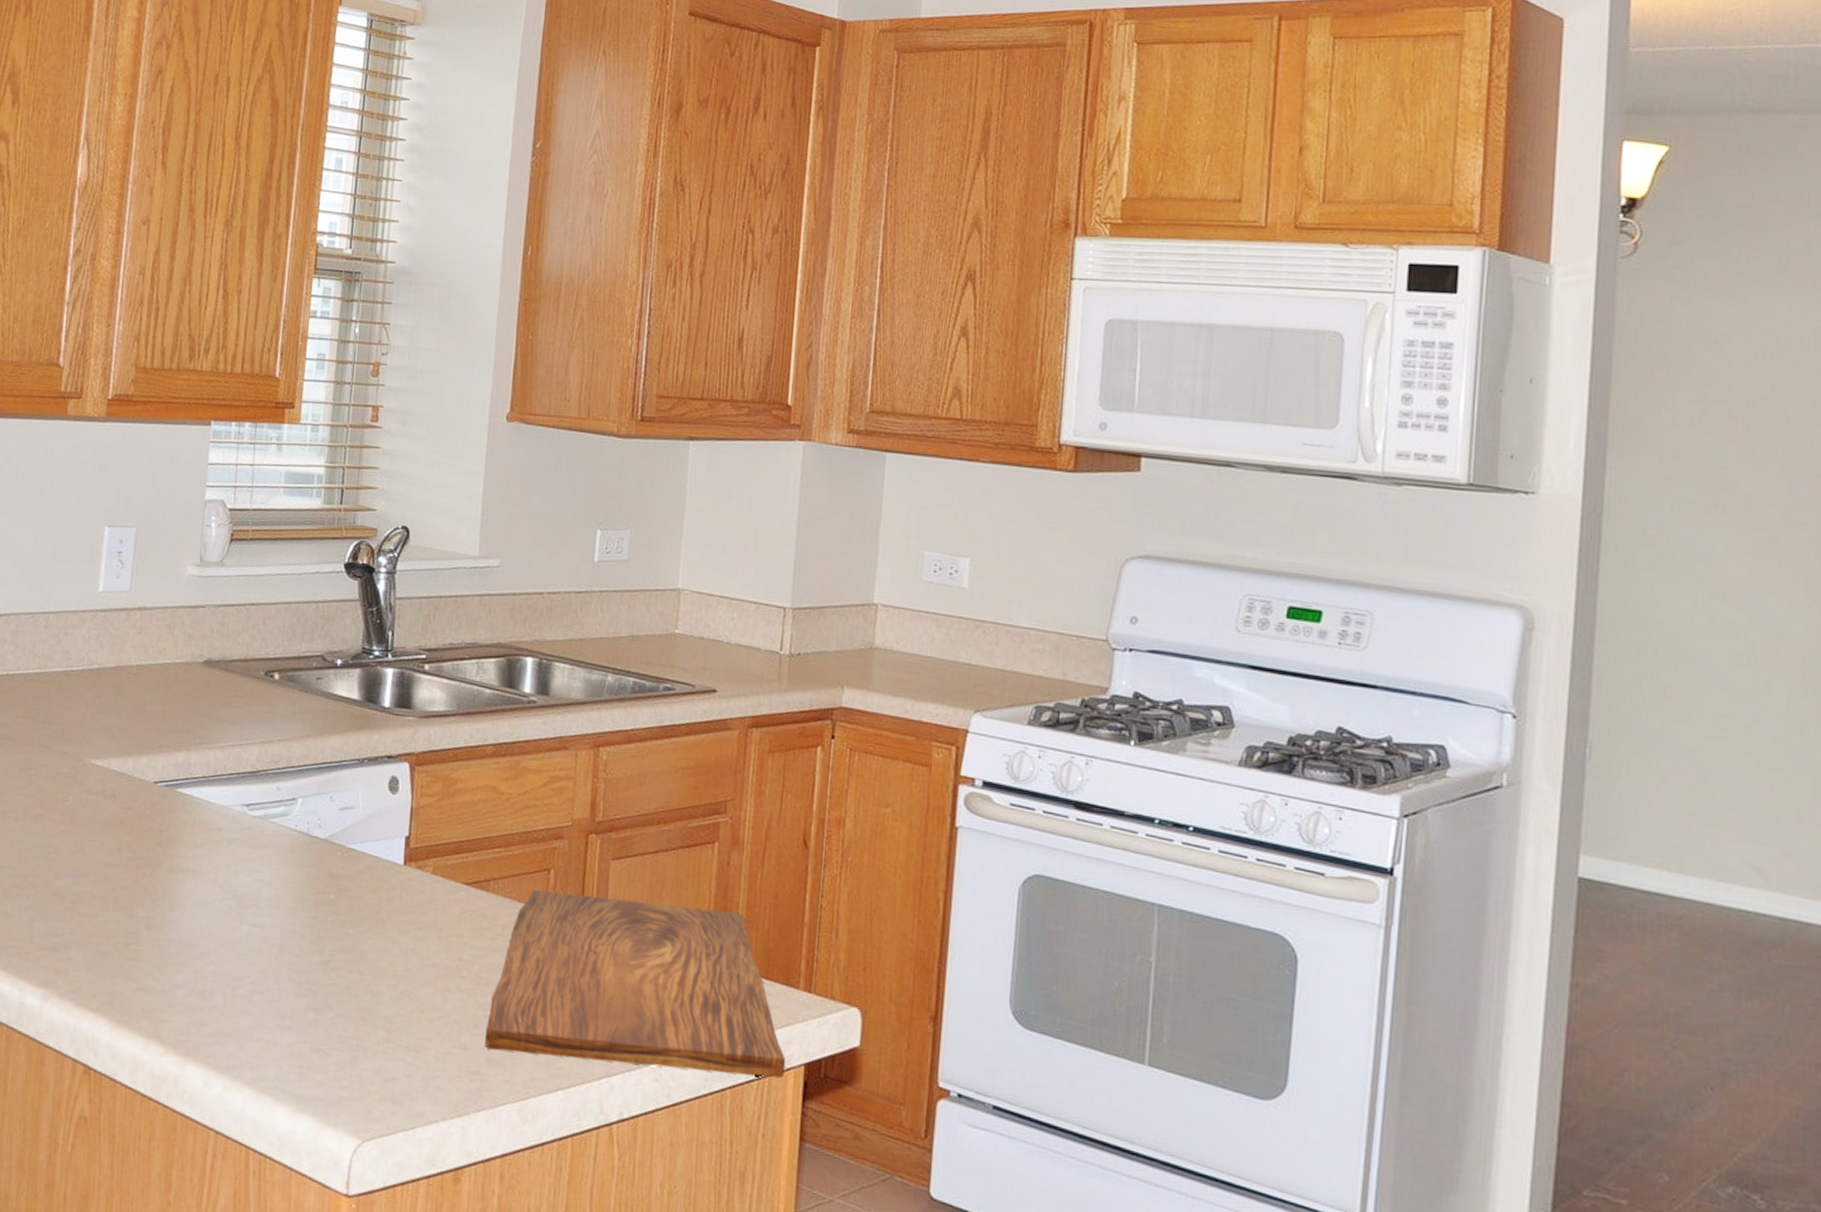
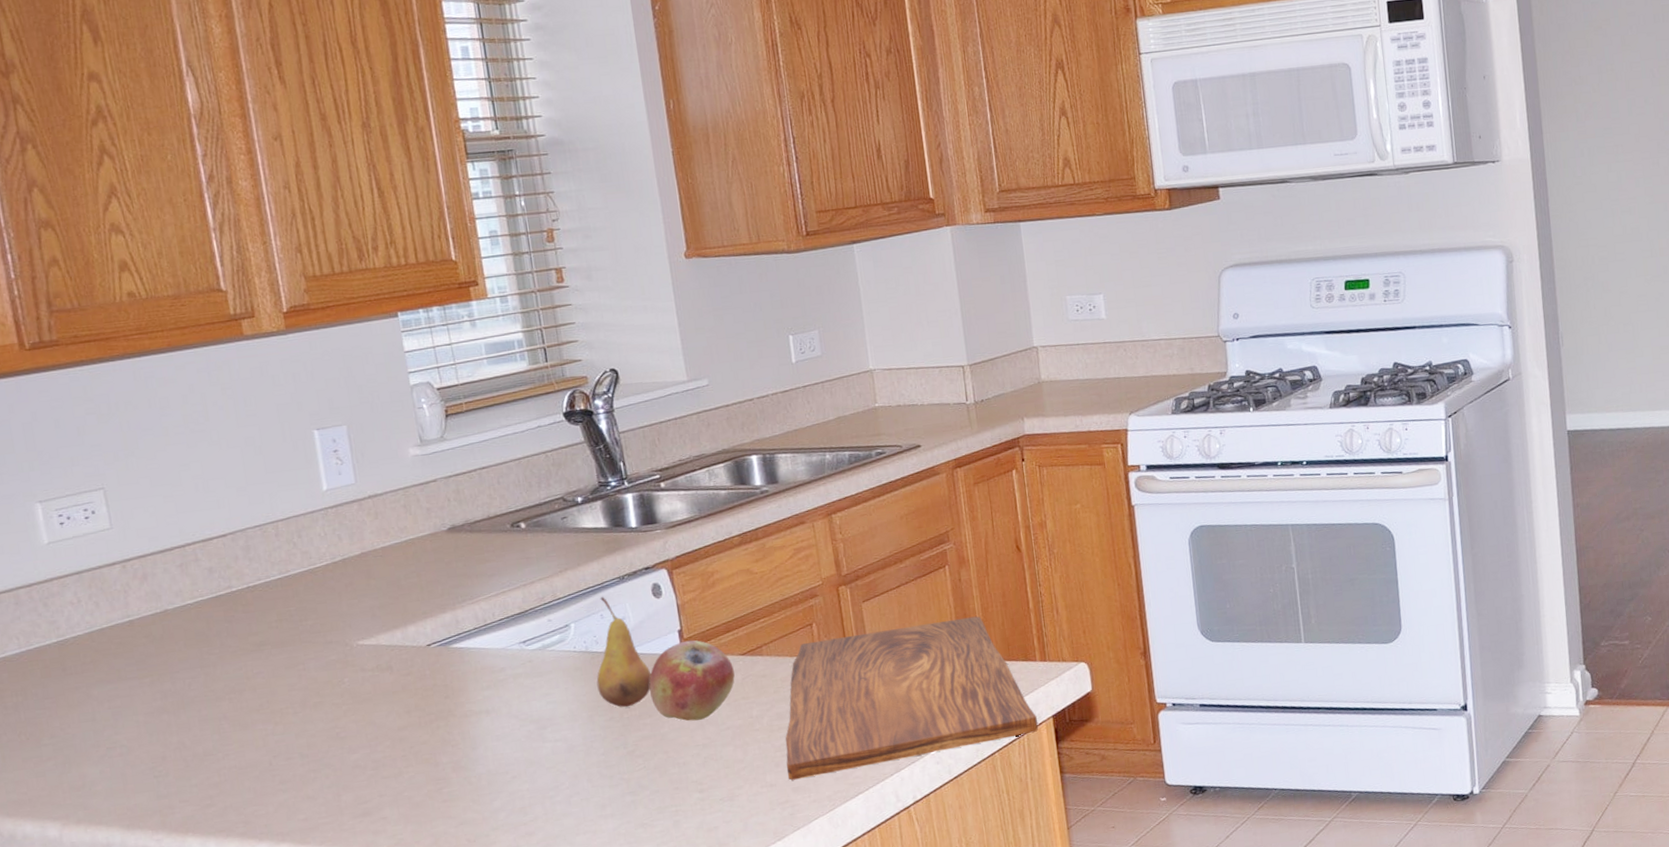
fruit: none [308,777,367,909] -> present [596,597,652,707]
fruit: none [360,850,455,947] -> present [649,640,735,722]

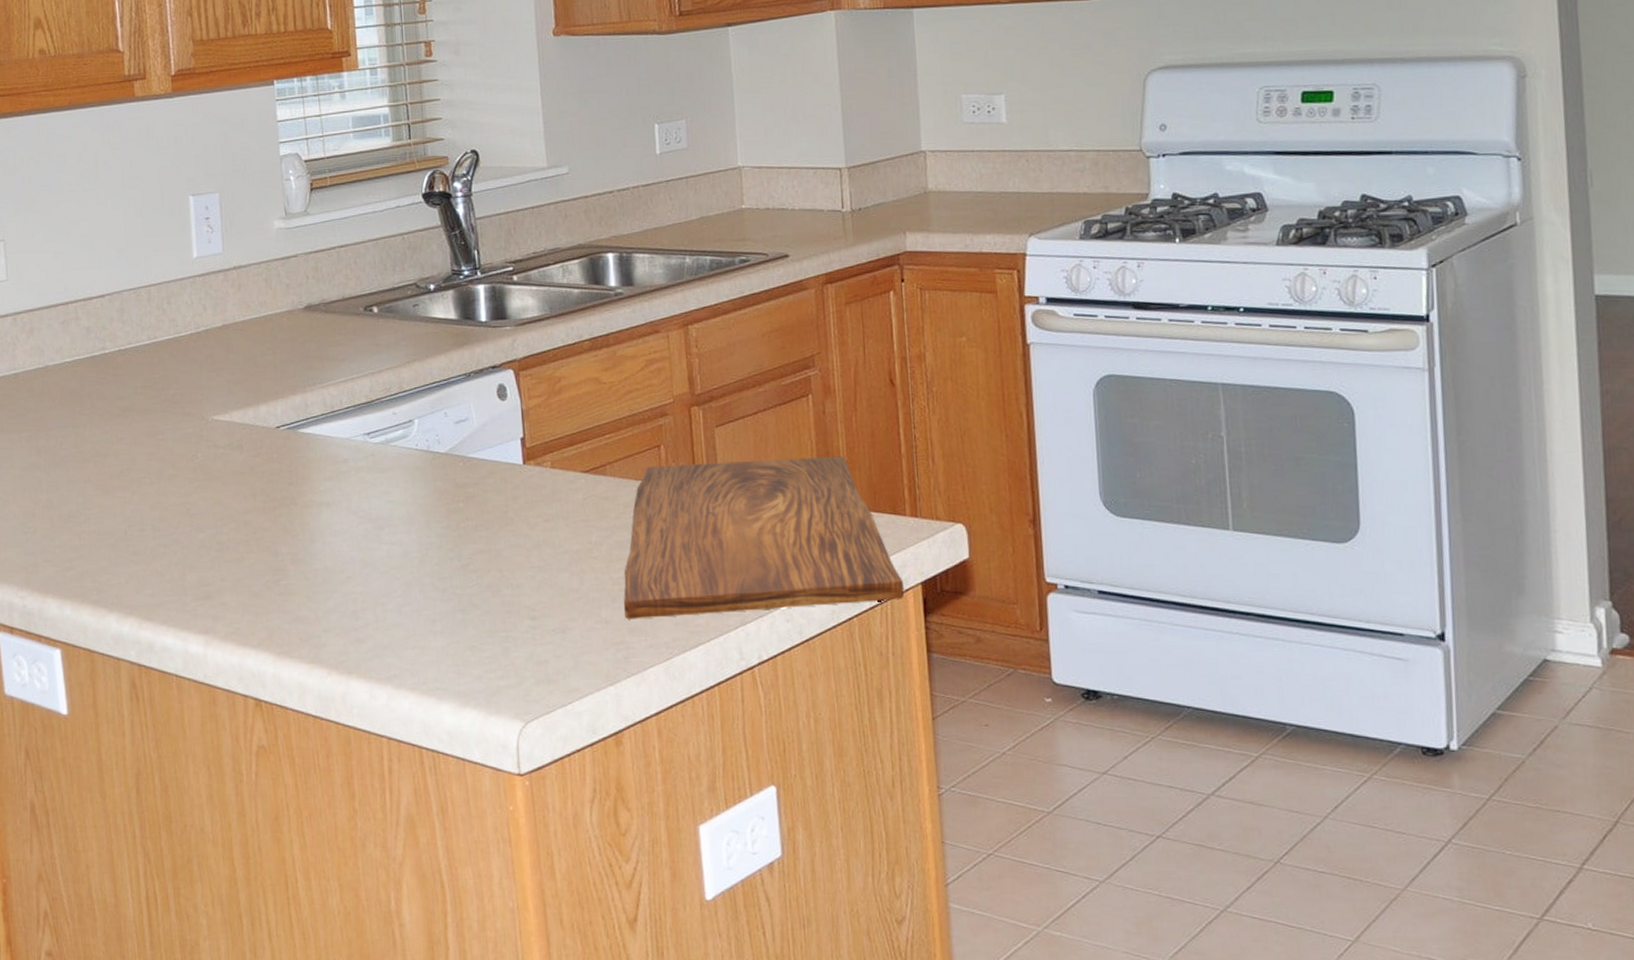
fruit: present [596,597,652,707] -> none [436,394,491,515]
fruit: present [649,640,735,722] -> none [487,450,576,539]

